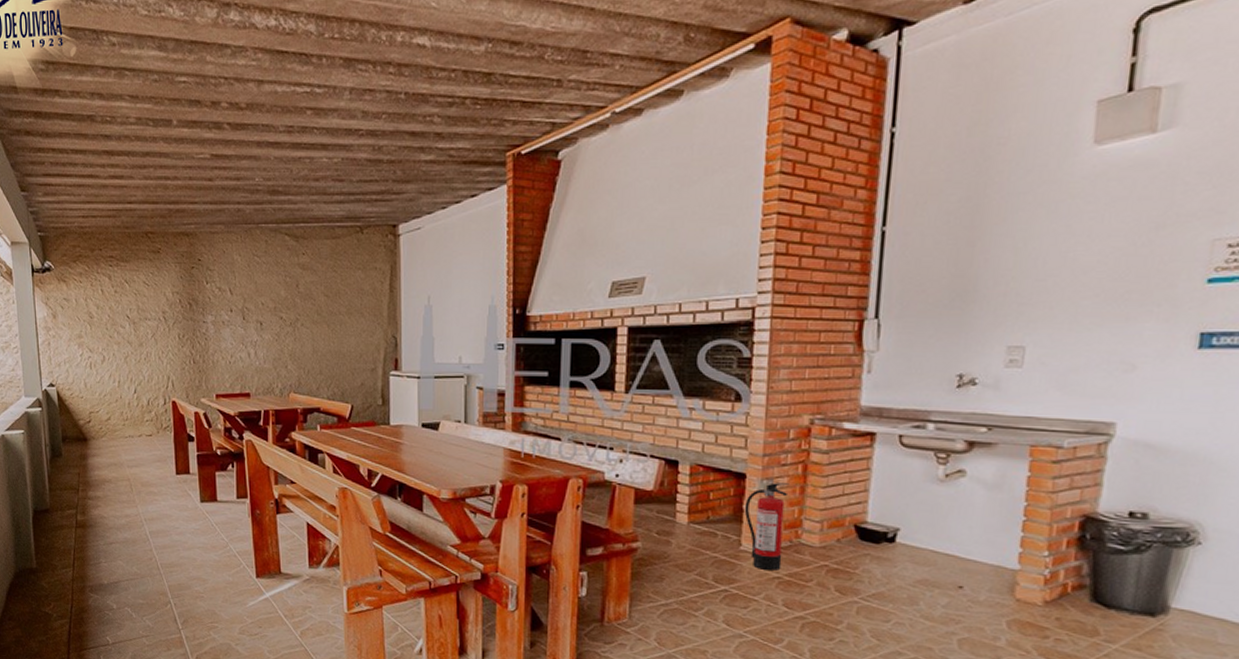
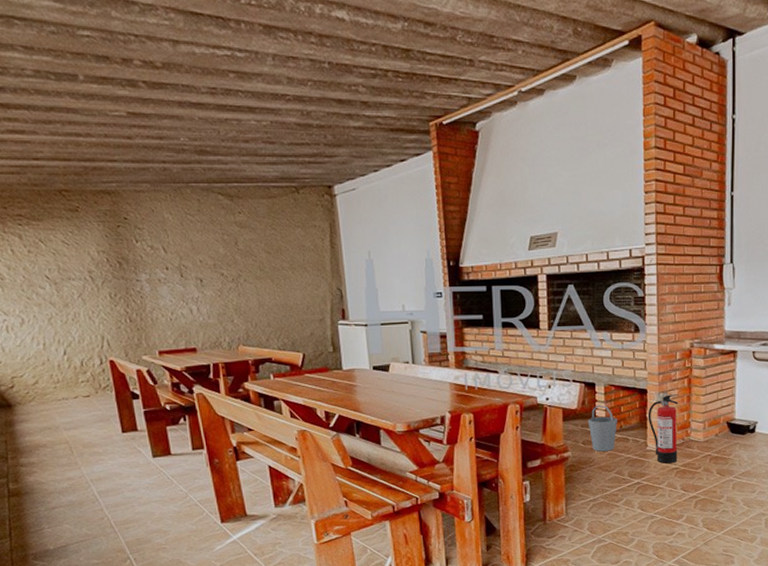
bucket: none [665,487,704,547] -> present [587,404,617,452]

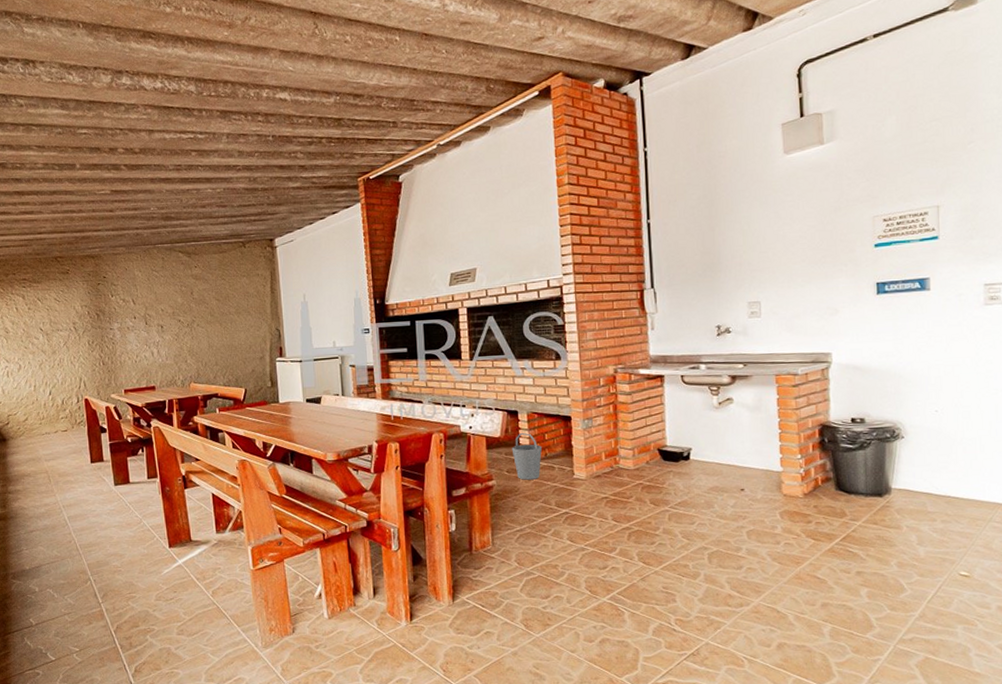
fire extinguisher: present [648,394,679,464] -> none [573,421,607,493]

